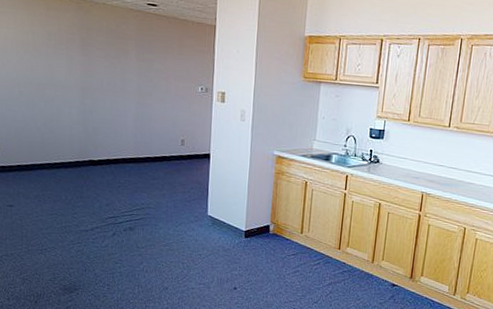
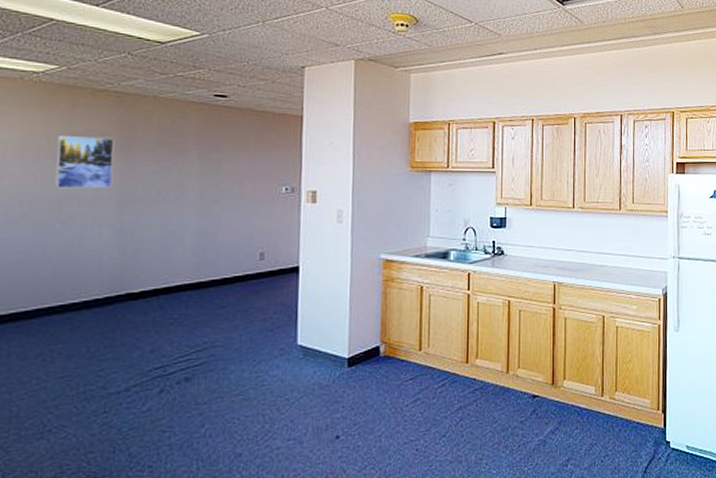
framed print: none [39,32,77,77] -> present [55,134,115,189]

